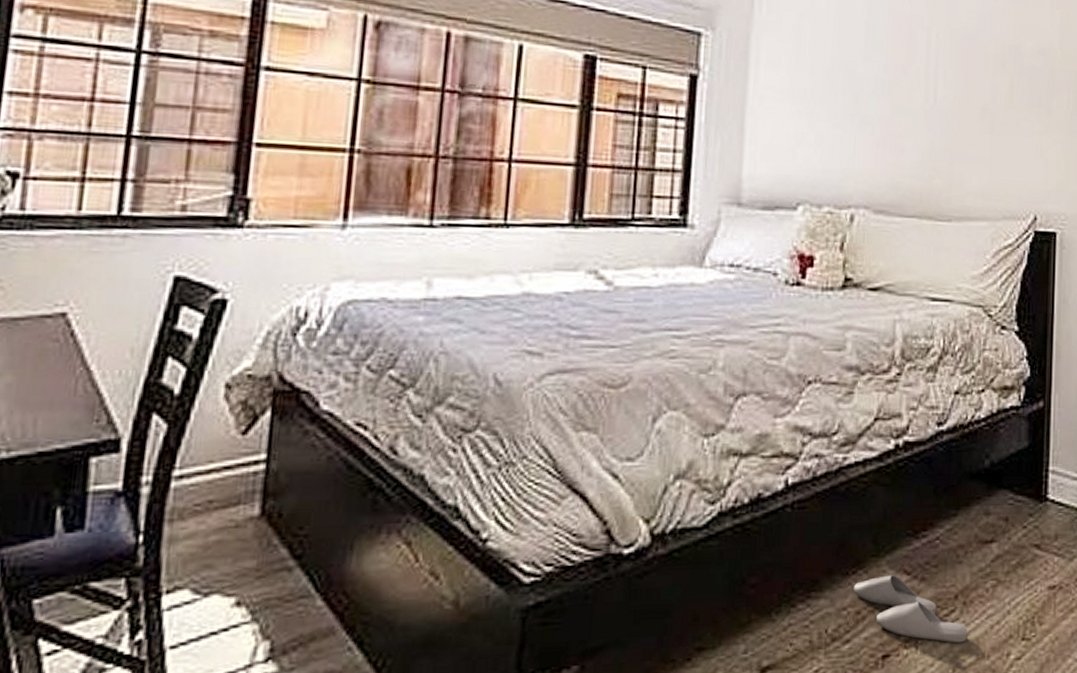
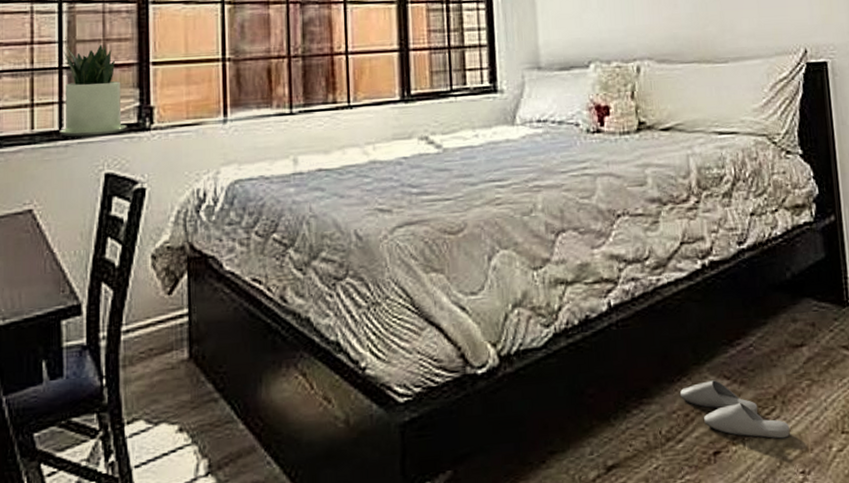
planter: none [117,110,212,228] -> present [59,45,127,137]

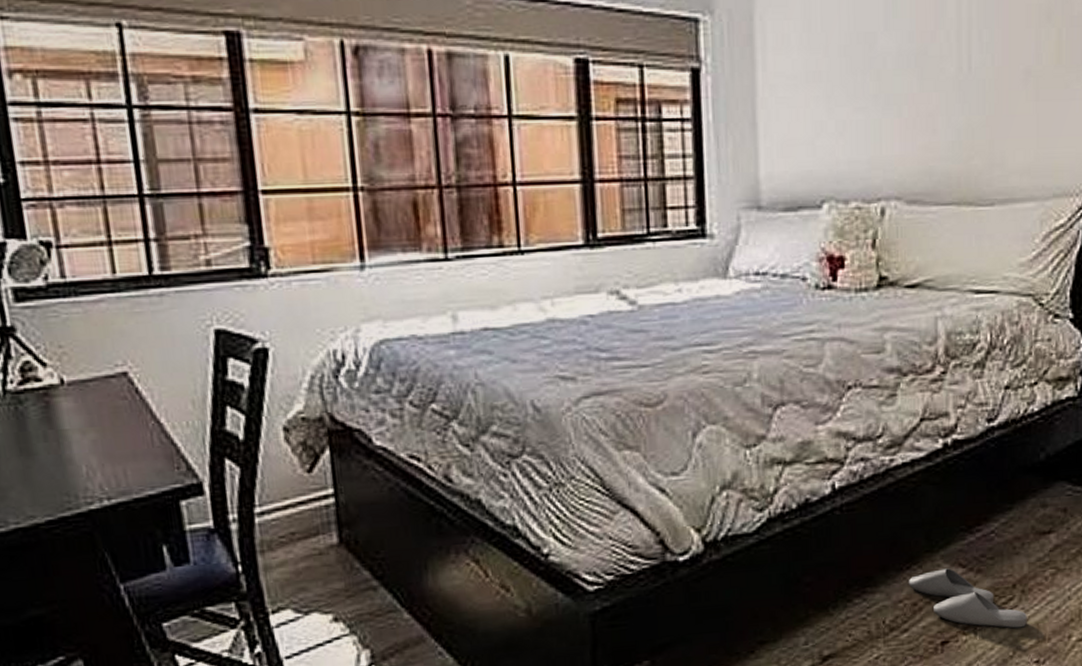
planter: present [59,45,127,137] -> none [141,166,237,284]

